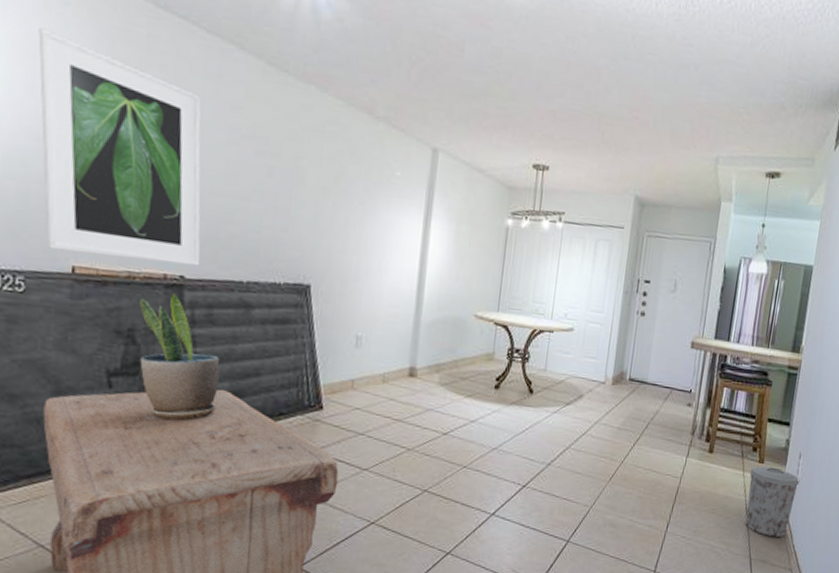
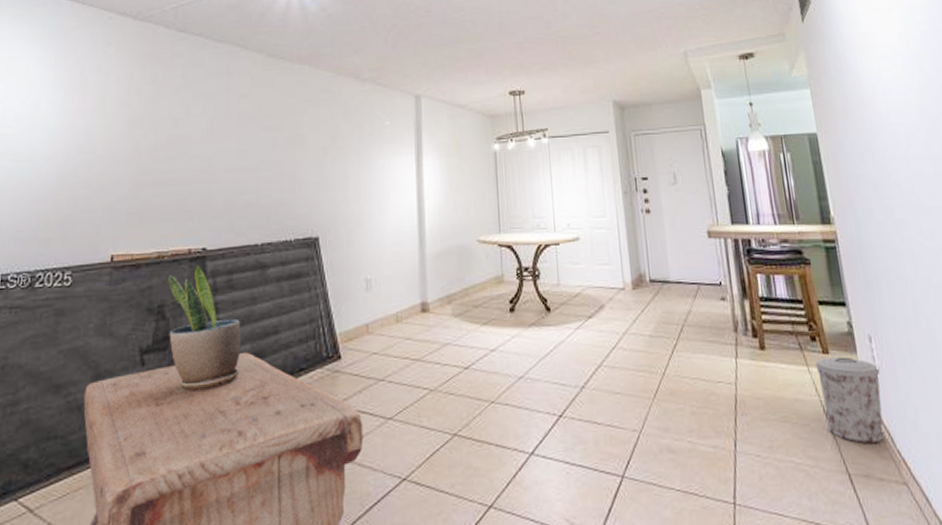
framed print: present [38,28,201,266] -> none [88,66,220,243]

